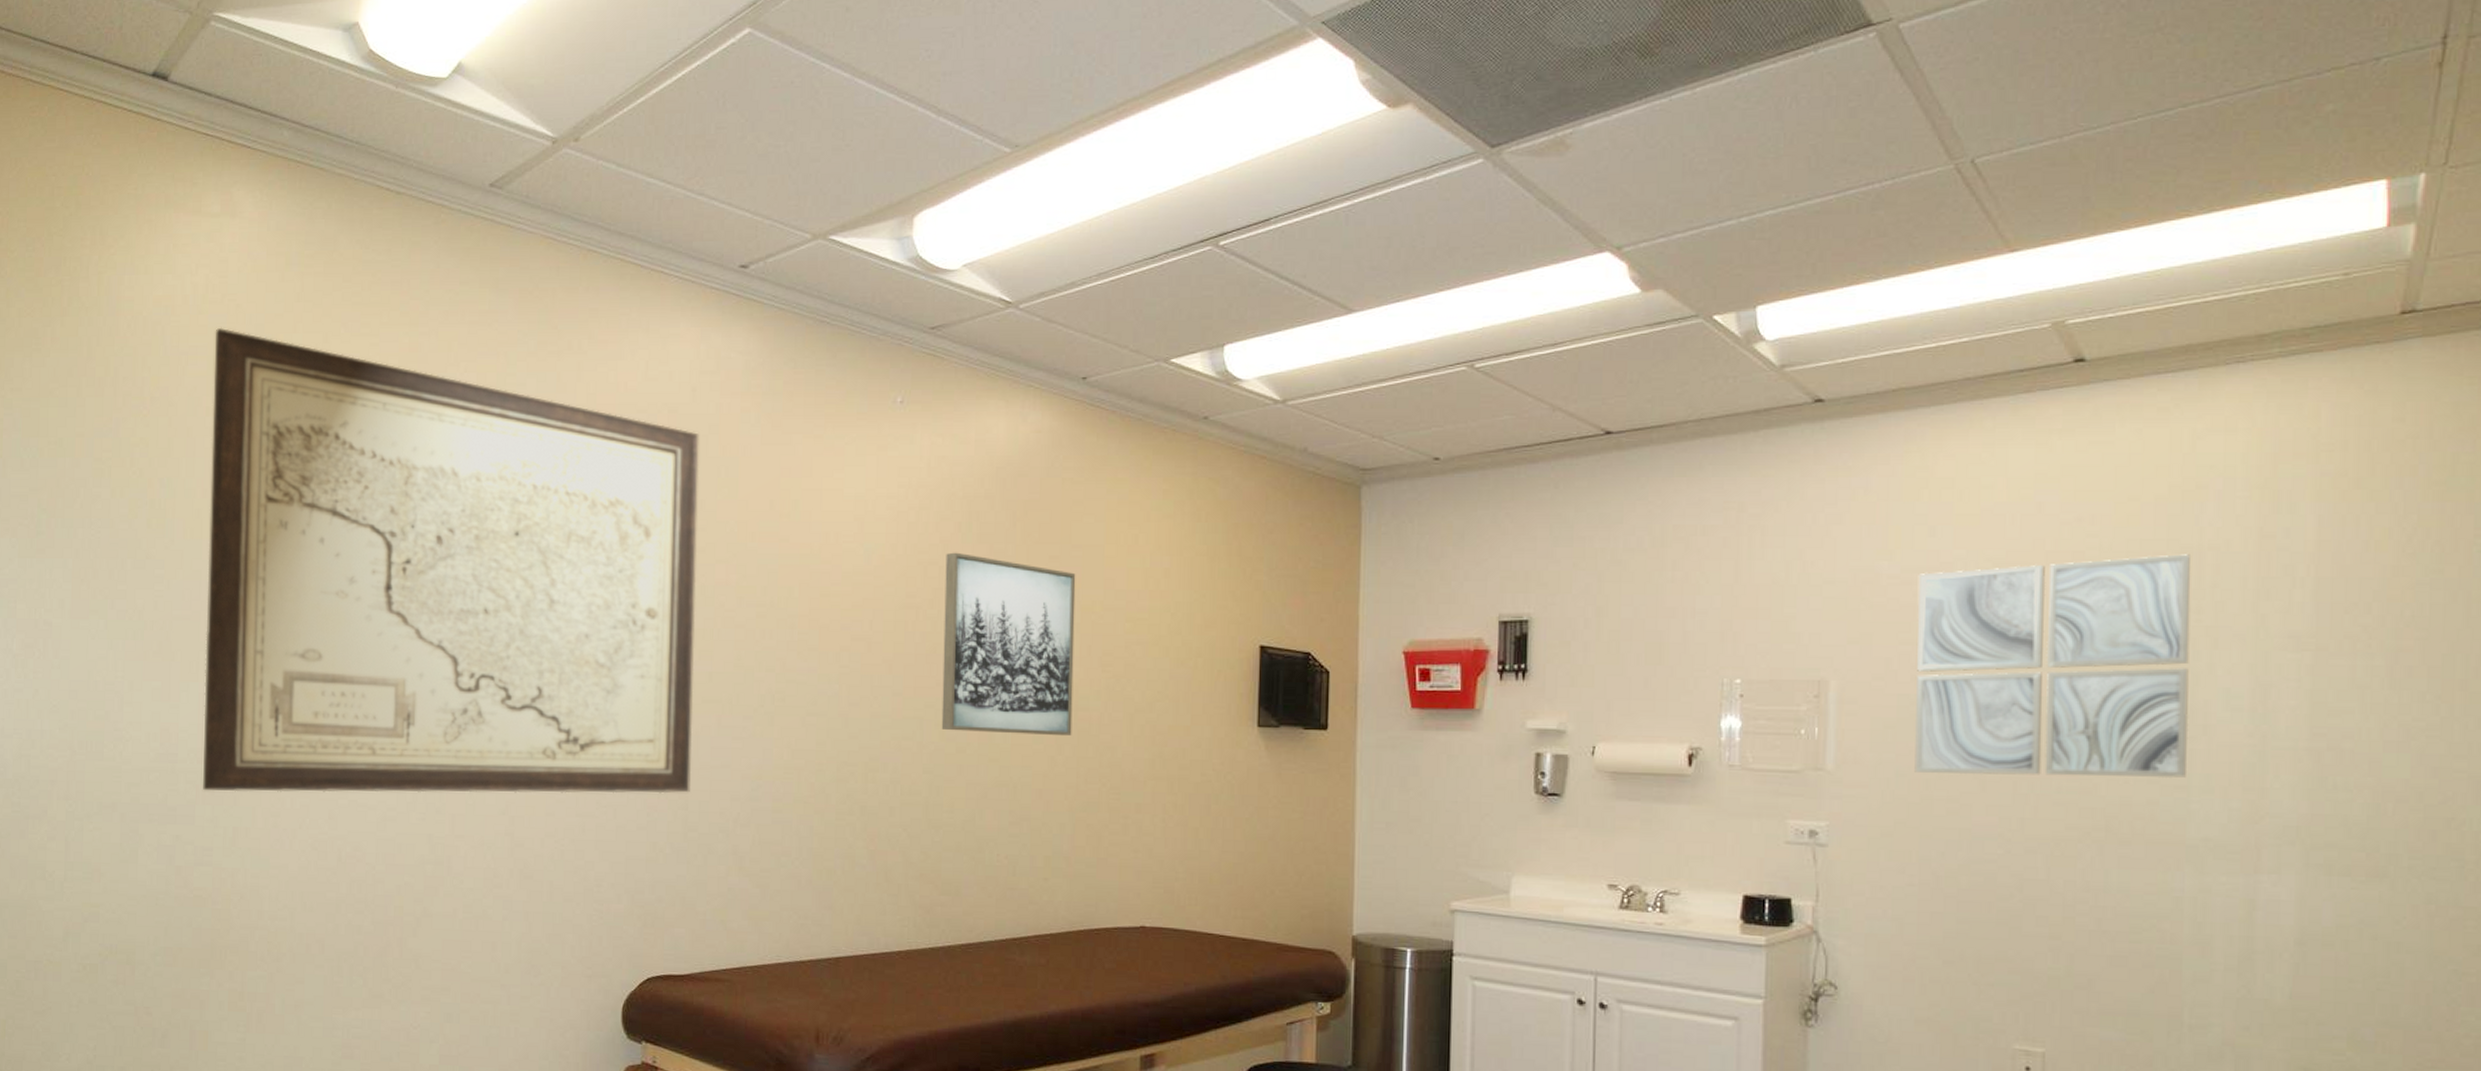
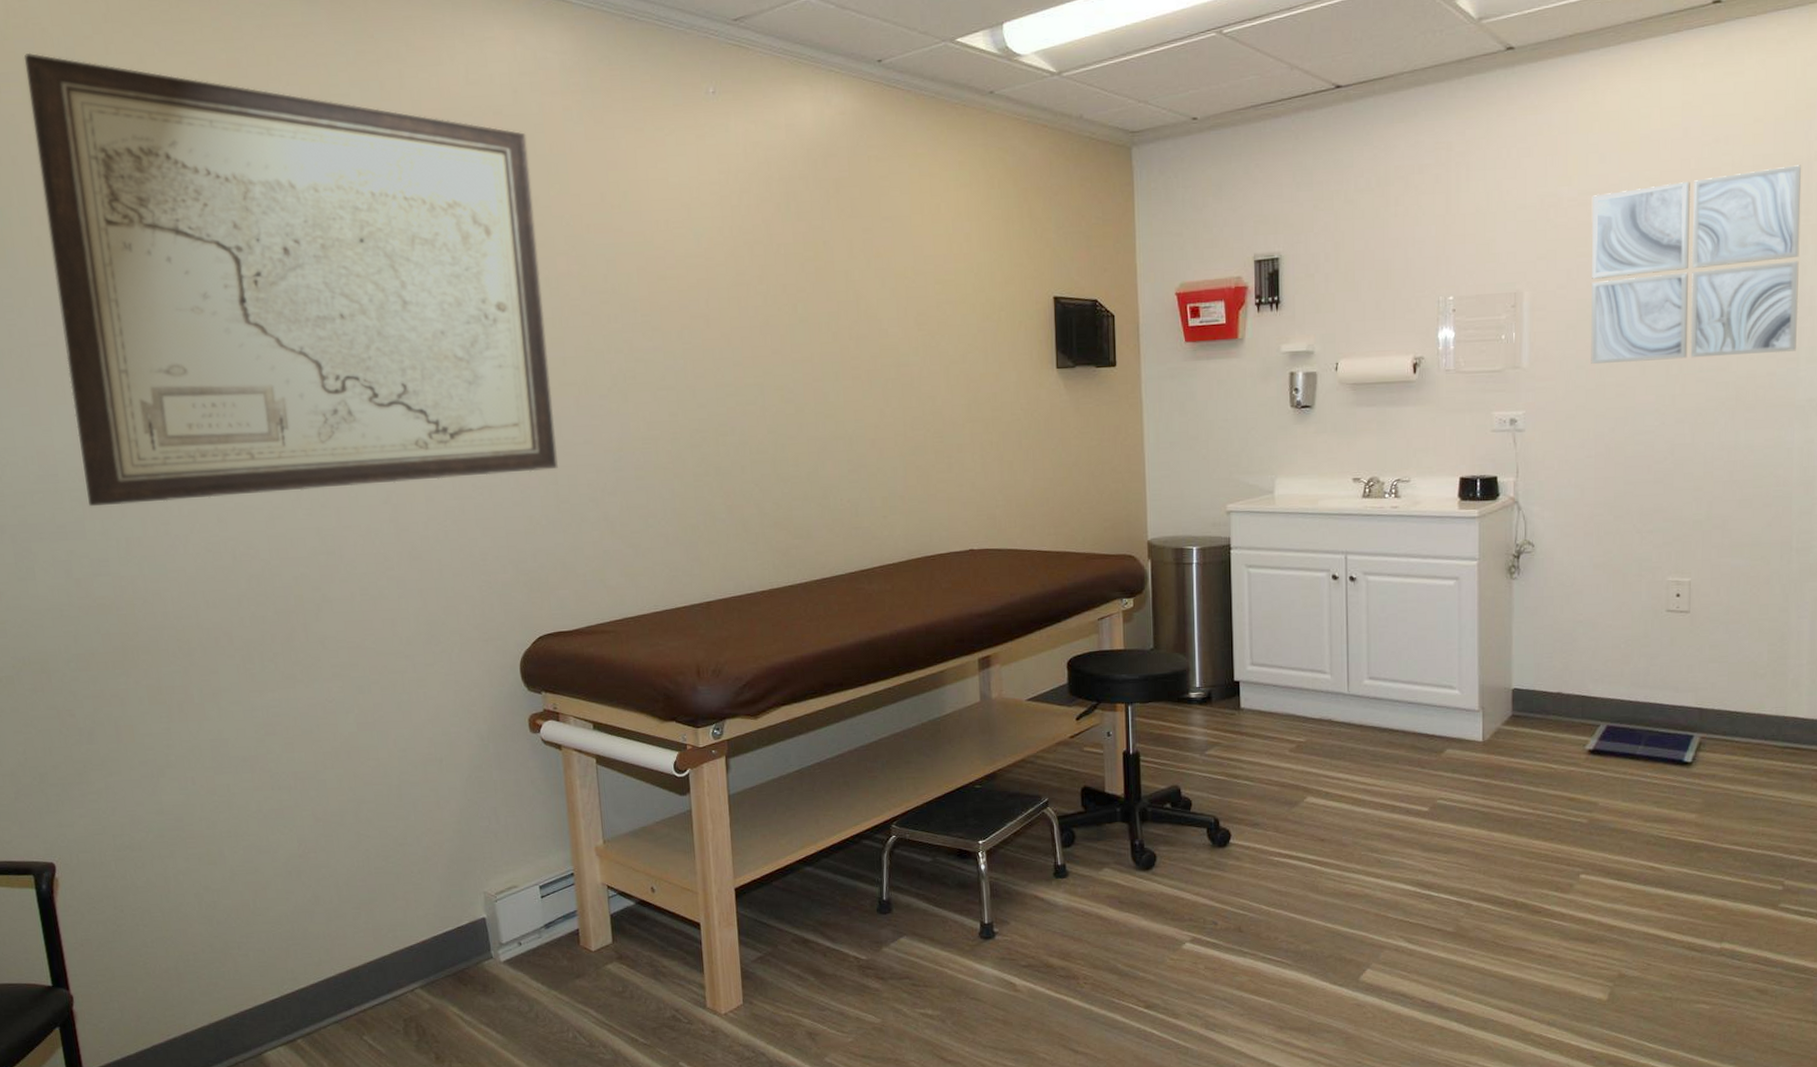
wall art: present [941,552,1076,736] -> none [769,230,897,394]

